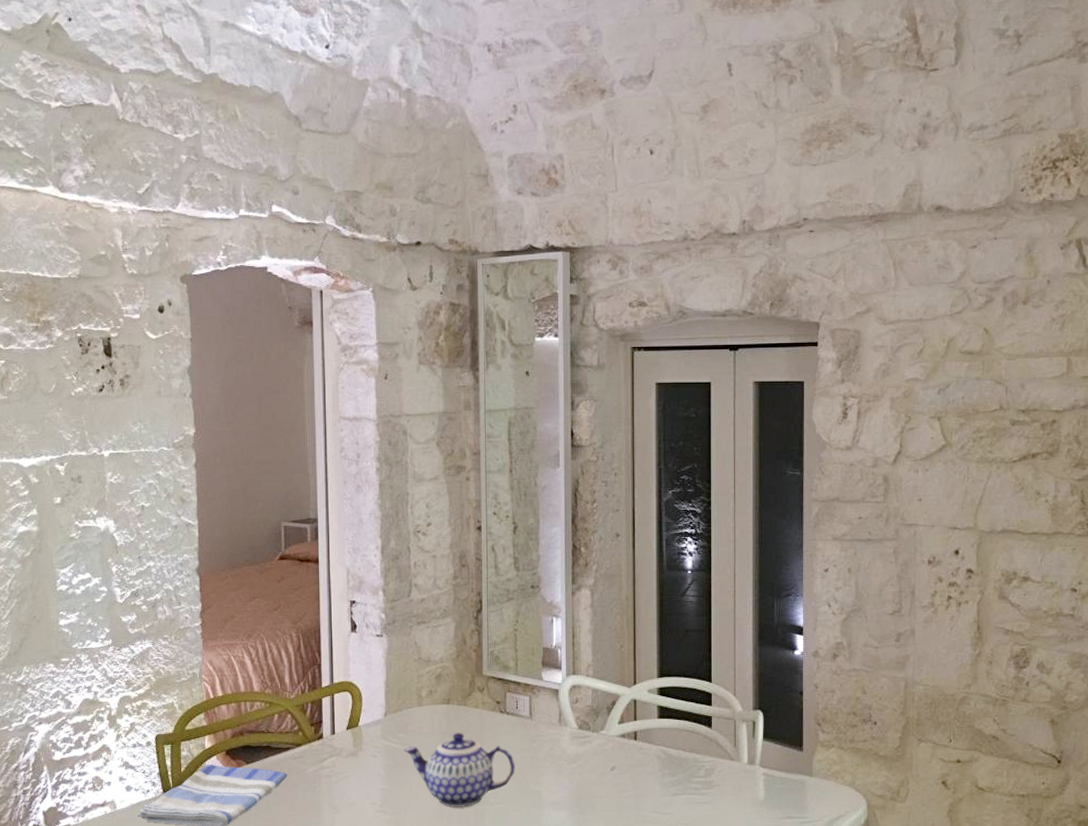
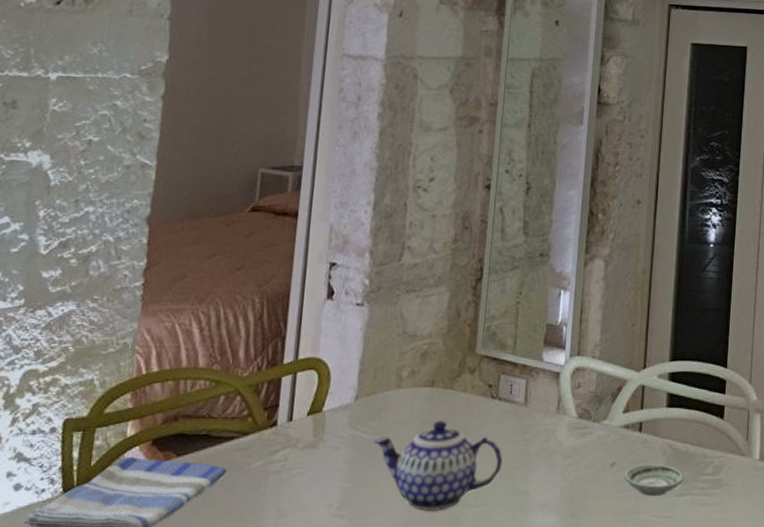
saucer: none [623,767,679,796] -> present [623,463,684,497]

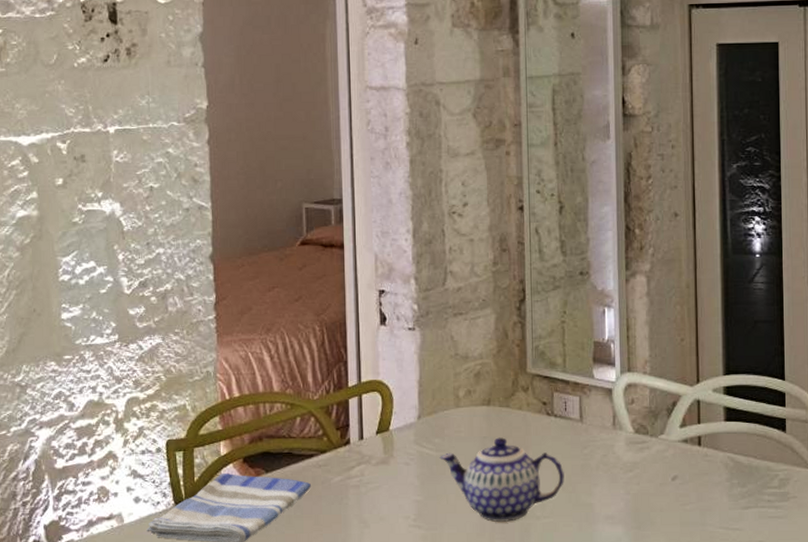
saucer: present [623,463,684,497] -> none [686,476,749,509]

